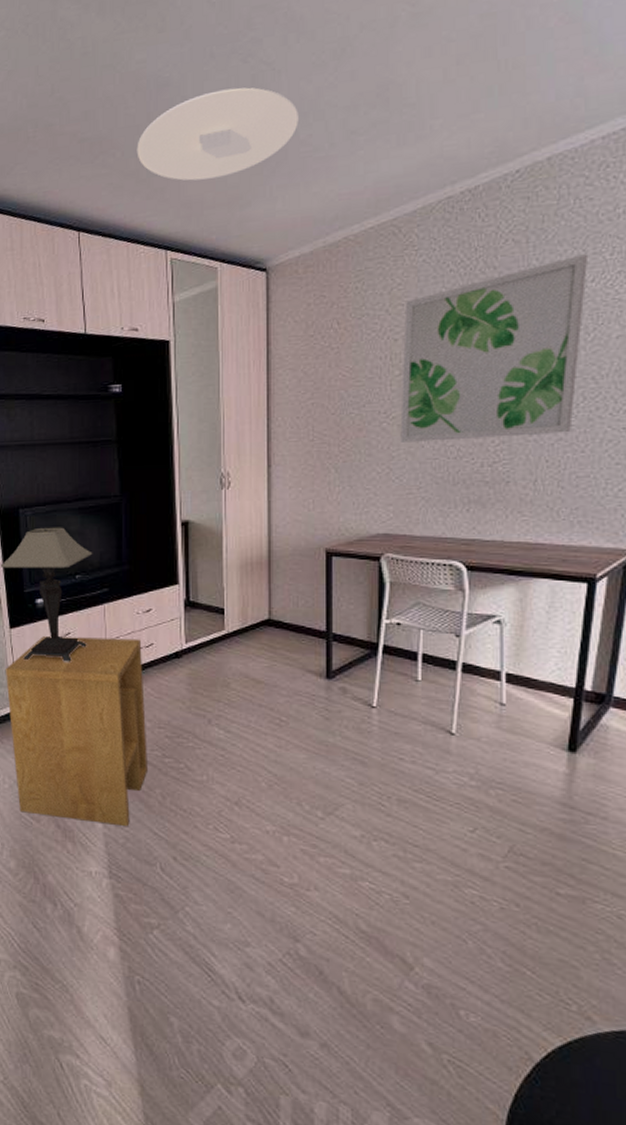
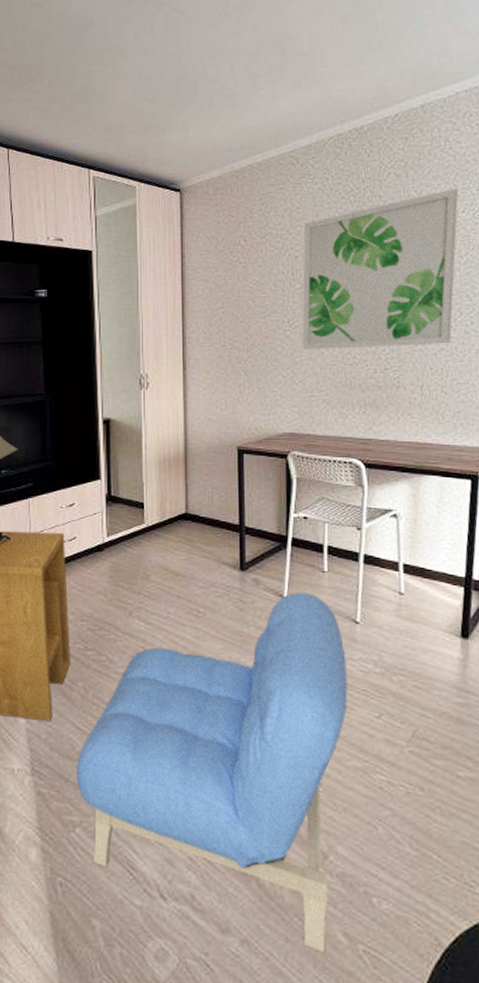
ceiling light: present [137,87,299,181] -> none [62,30,207,109]
armchair: none [154,702,440,1060] -> present [77,593,348,952]

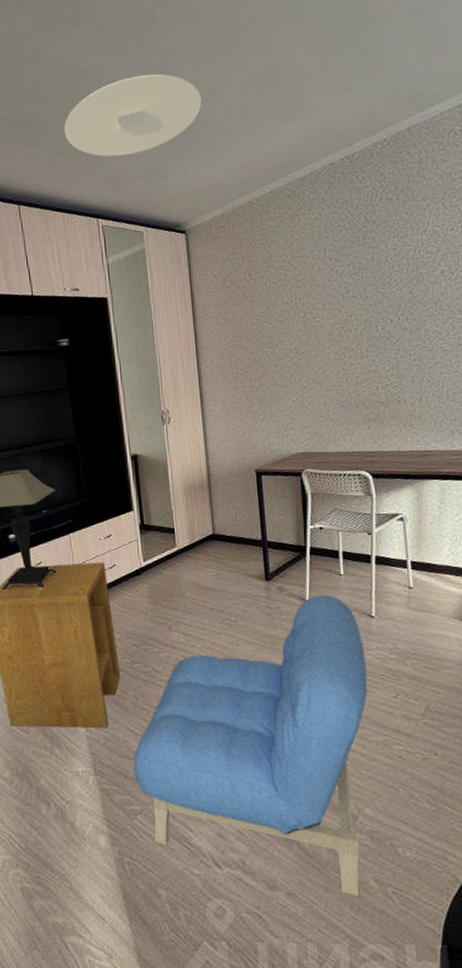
ceiling light: none [62,30,207,109] -> present [64,74,202,157]
wall art: present [302,188,458,349] -> none [304,207,447,374]

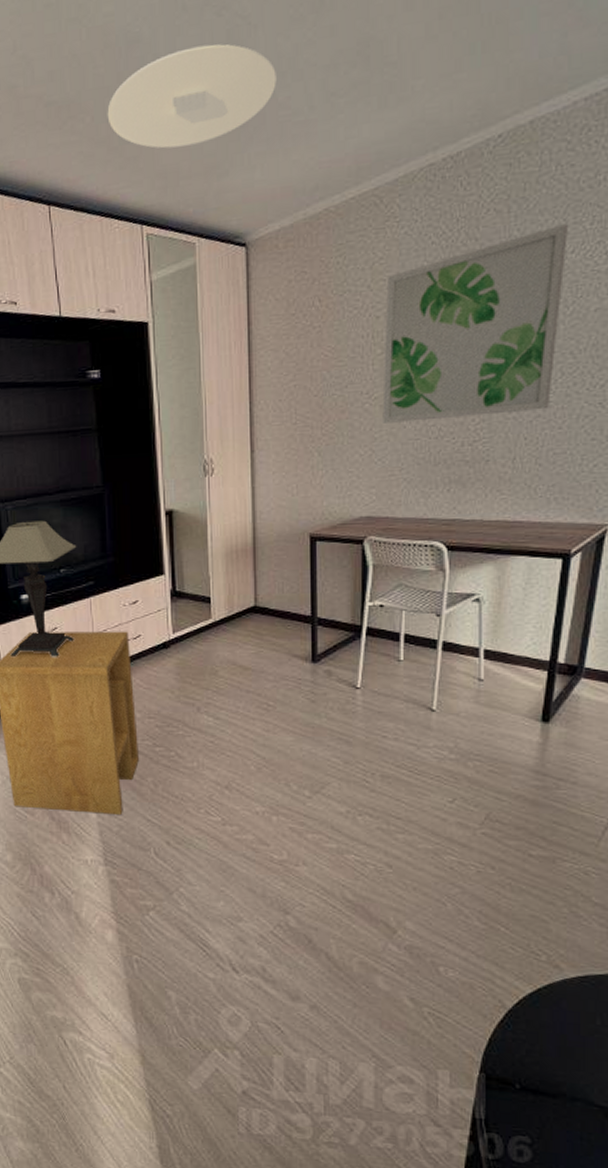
armchair: present [133,595,368,897] -> none [148,683,421,1015]
wall art: none [304,207,447,374] -> present [382,224,568,423]

